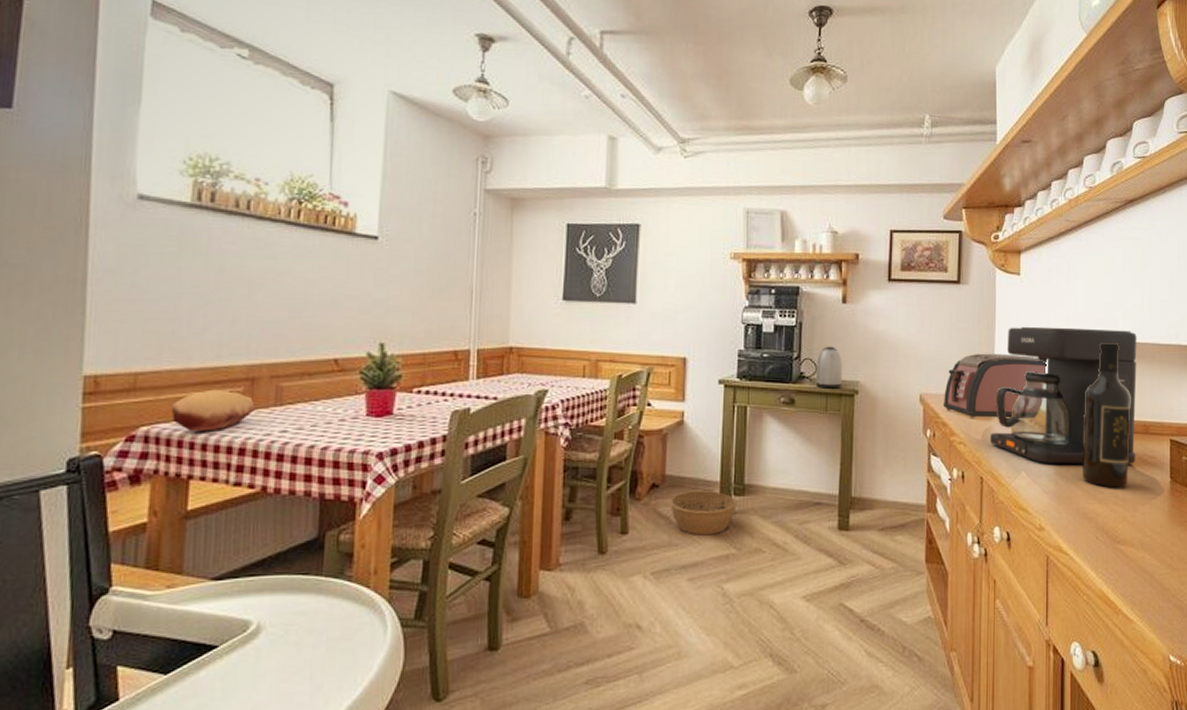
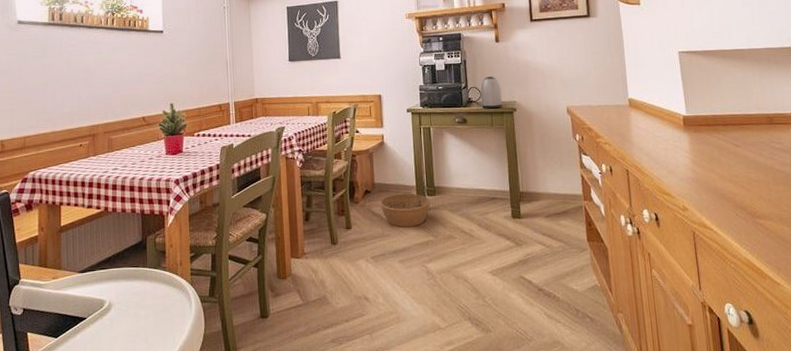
bread loaf: present [171,389,256,432] -> none [46,143,97,173]
toaster: present [944,353,1048,419] -> none [587,68,675,124]
coffee maker: present [990,326,1137,464] -> none [630,39,764,155]
wine bottle: present [1082,341,1131,488] -> none [709,50,760,172]

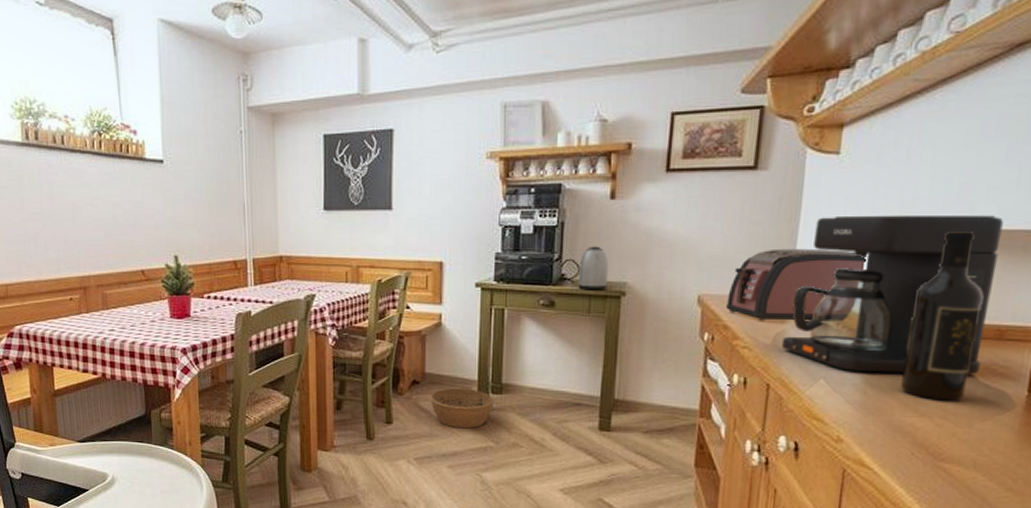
toaster: none [587,68,675,124] -> present [726,248,867,322]
coffee maker: none [630,39,764,155] -> present [782,214,1004,374]
wine bottle: none [709,50,760,172] -> present [901,230,984,401]

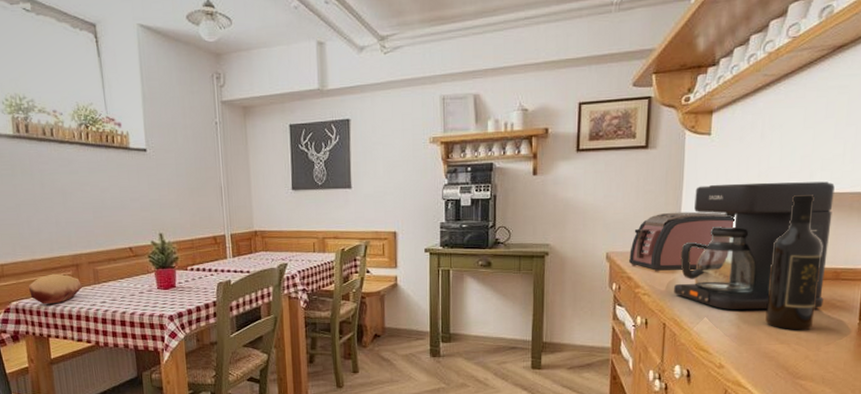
bread loaf: none [33,296,90,330] -> present [28,273,83,304]
basket: present [429,388,494,429] -> none [389,339,444,374]
kettle: present [577,246,609,290] -> none [509,215,534,252]

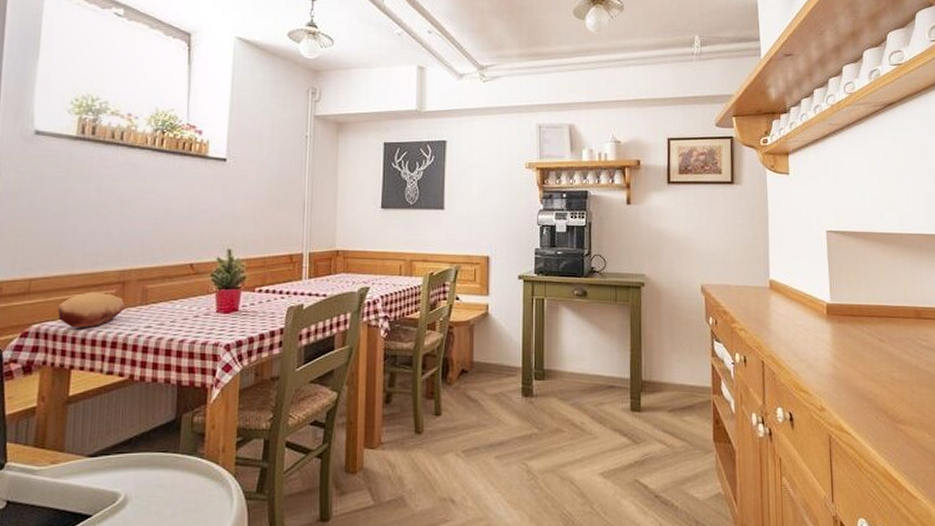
toaster: present [629,211,735,273] -> none [723,246,820,308]
coffee maker: present [674,181,835,310] -> none [769,221,910,348]
wine bottle: present [765,193,823,330] -> none [856,233,904,370]

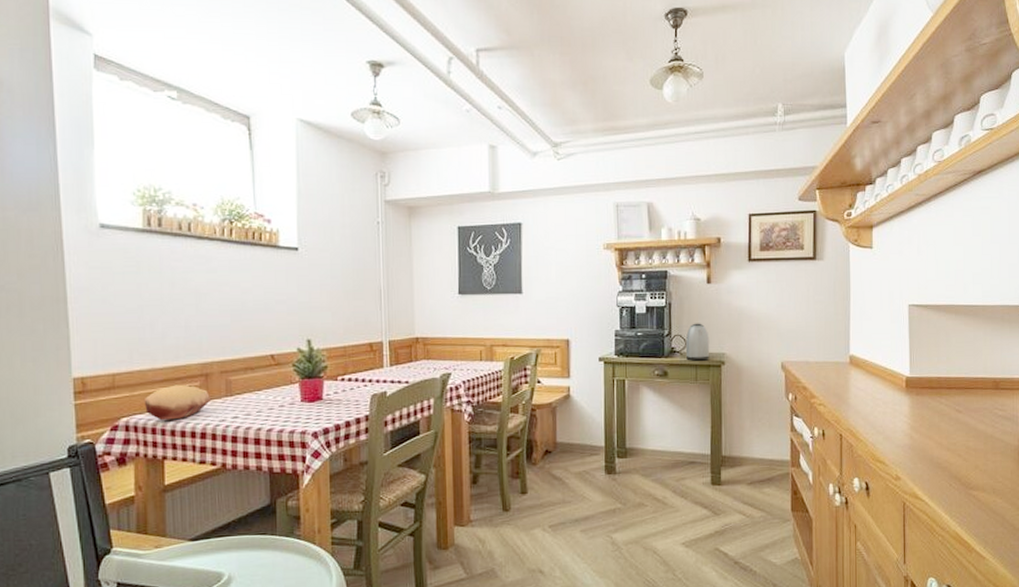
kettle: none [605,243,630,282] -> present [685,323,710,361]

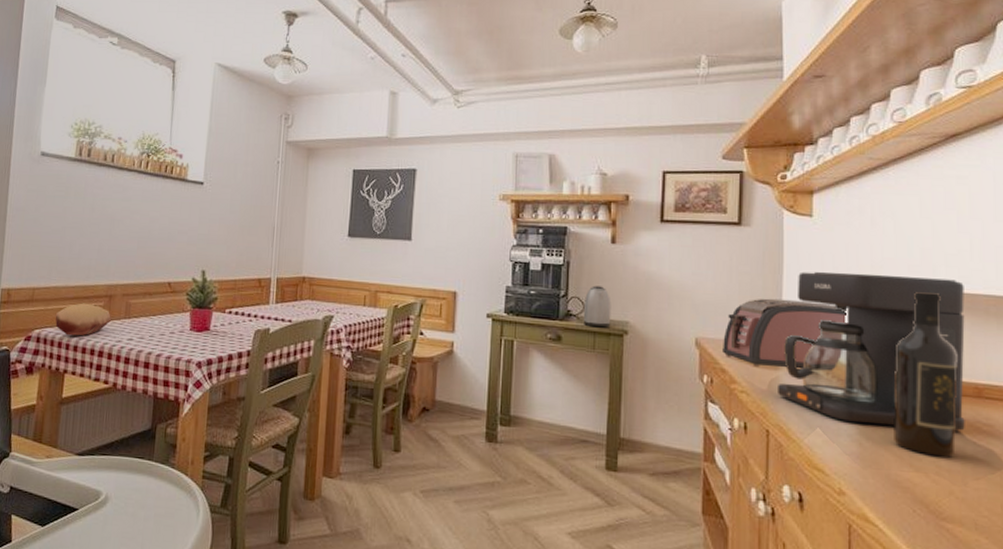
toaster: none [804,321,901,383] -> present [723,298,848,369]
coffee maker: none [848,294,987,420] -> present [778,271,965,431]
wine bottle: none [935,306,982,440] -> present [893,291,958,457]

